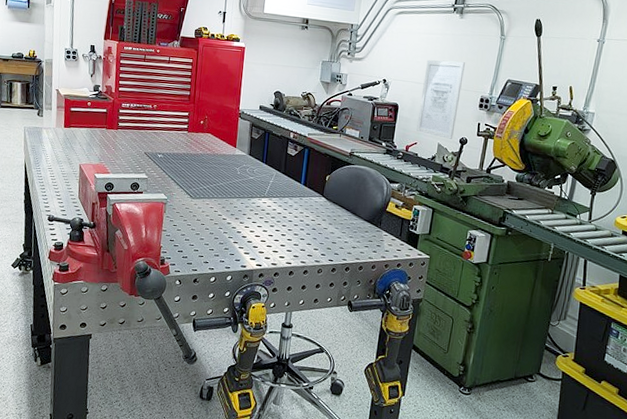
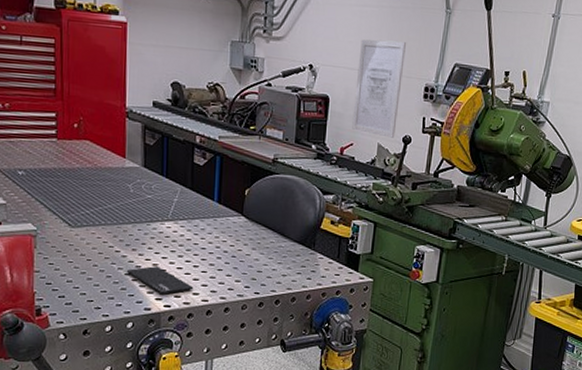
smartphone: none [229,232,281,256] -> present [126,266,194,295]

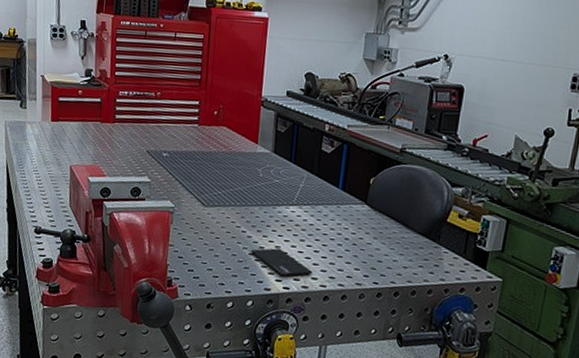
wall art: present [352,39,407,138] -> none [487,28,554,131]

